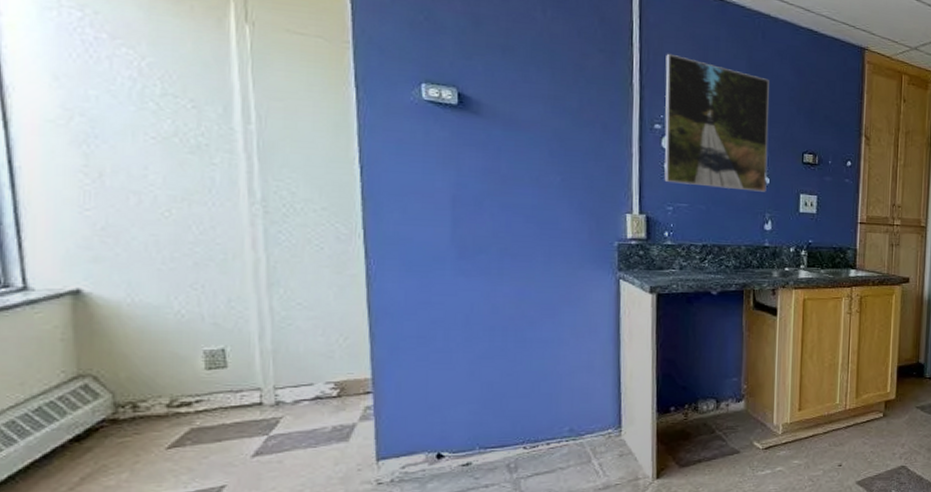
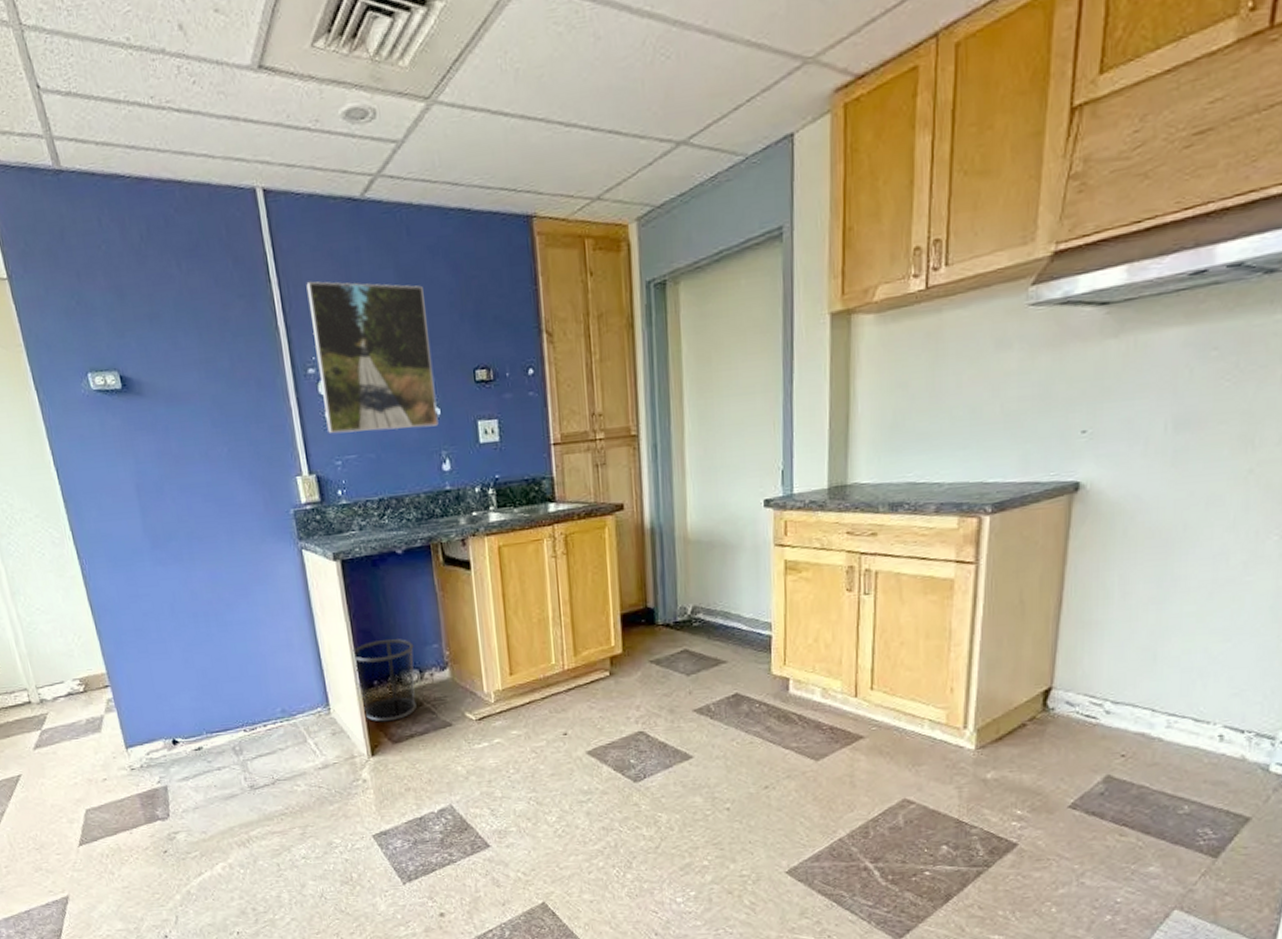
waste bin: none [653,370,715,446] -> present [352,639,417,722]

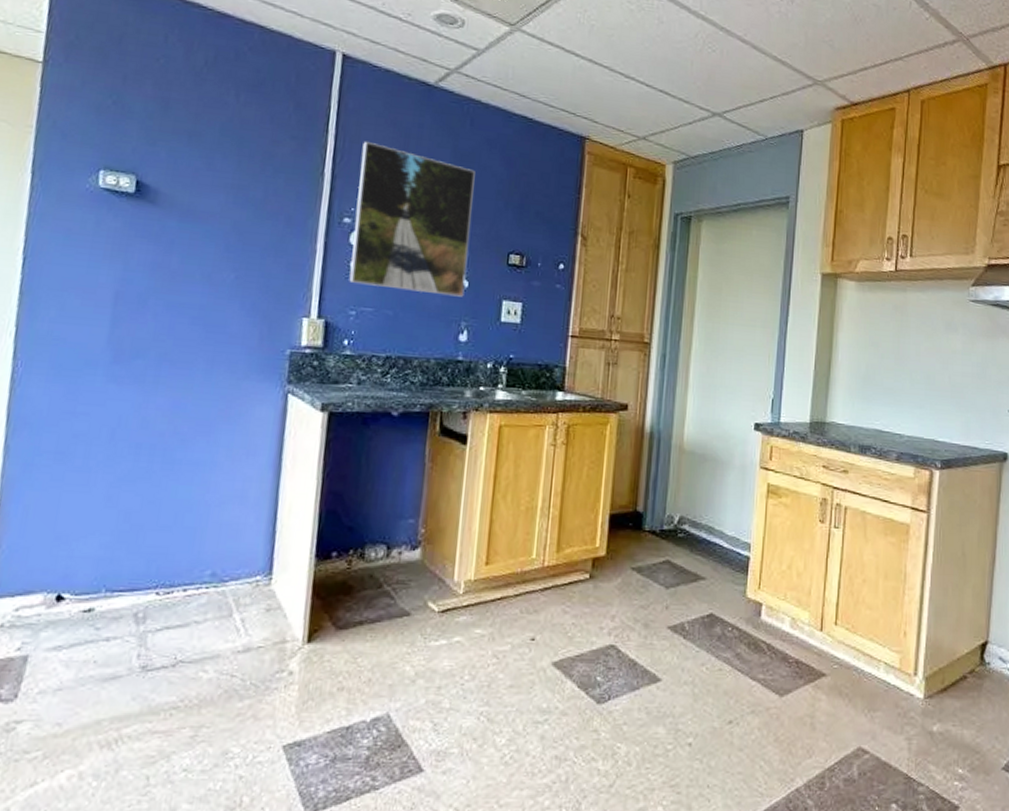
waste bin: present [352,639,417,722] -> none [310,506,388,603]

